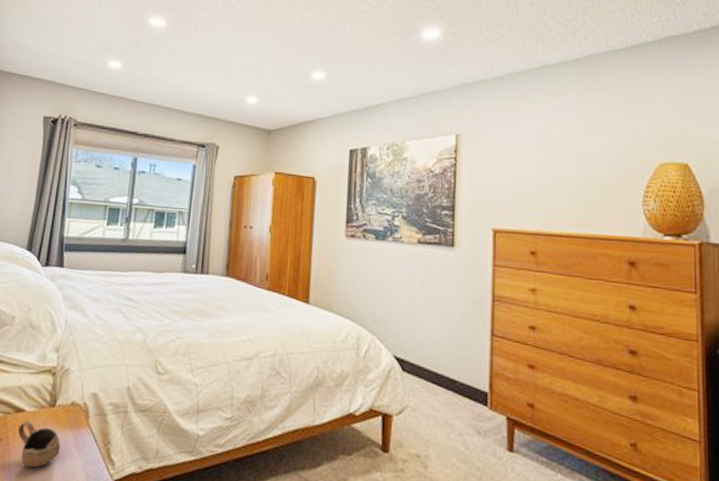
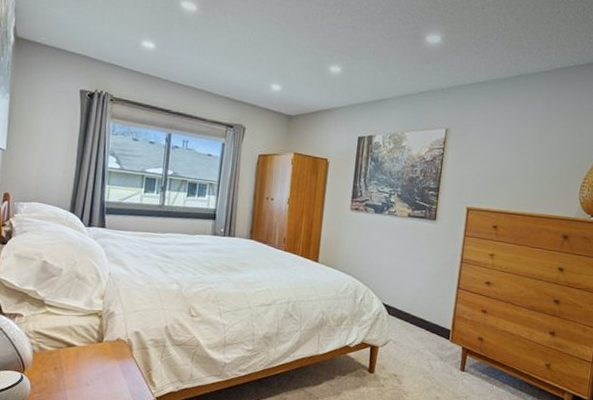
cup: present [17,421,61,468] -> none [70,354,109,390]

